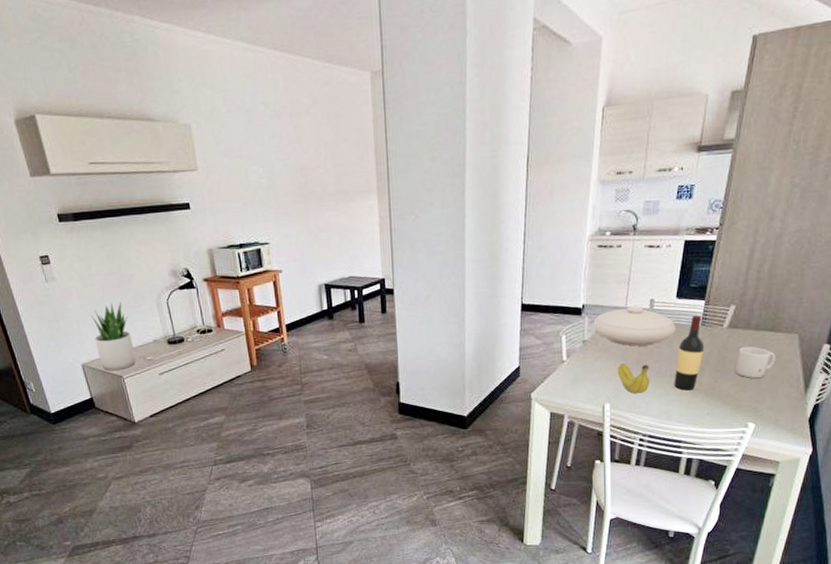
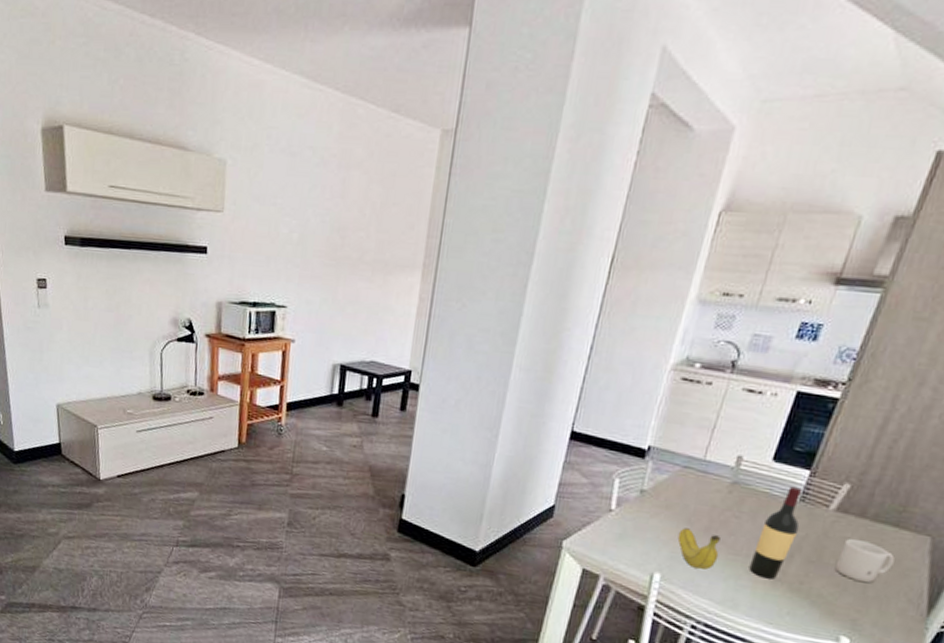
planter: present [90,301,135,371] -> none [75,343,116,419]
decorative bowl: present [593,306,675,347] -> none [657,459,765,513]

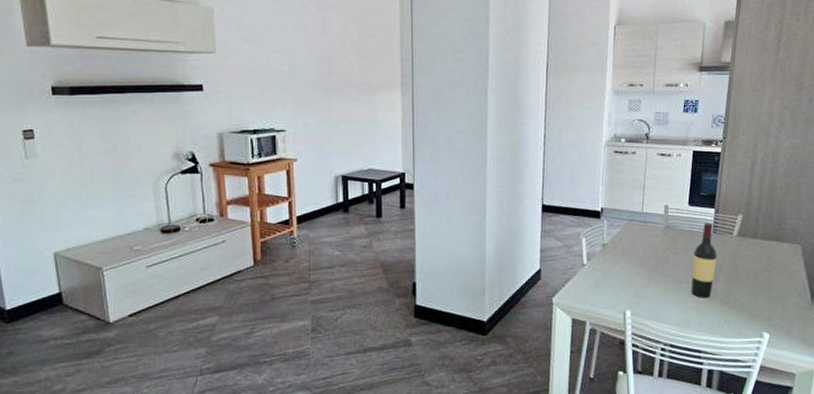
fruit: present [677,528,721,570] -> none [636,269,668,300]
mug: present [834,538,895,584] -> none [746,255,783,288]

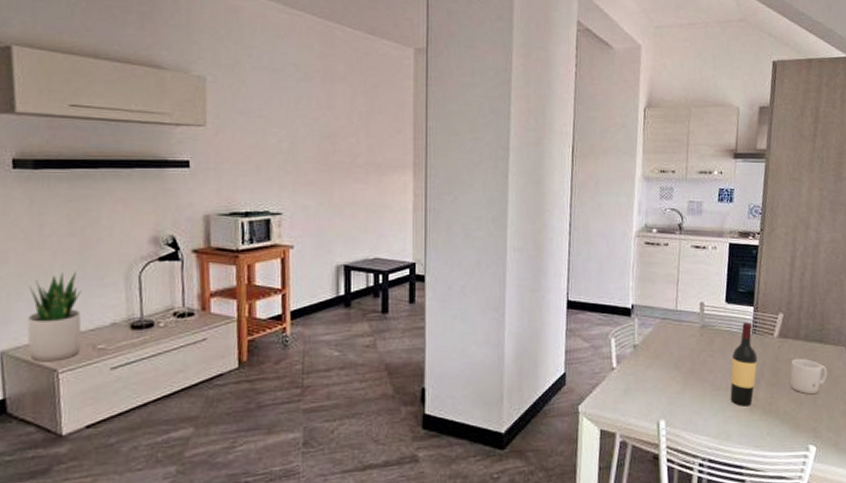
planter: none [73,184,120,262] -> present [27,271,82,362]
mug: none [746,255,783,288] -> present [789,358,828,395]

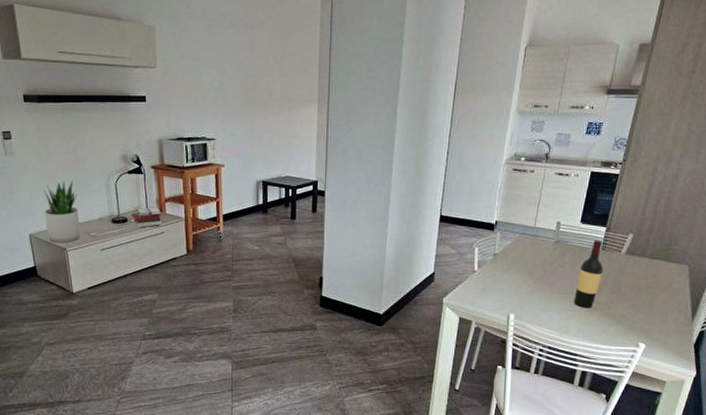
books: none [158,305,205,334] -> present [130,207,163,228]
mug: present [789,358,828,395] -> none [630,272,667,303]

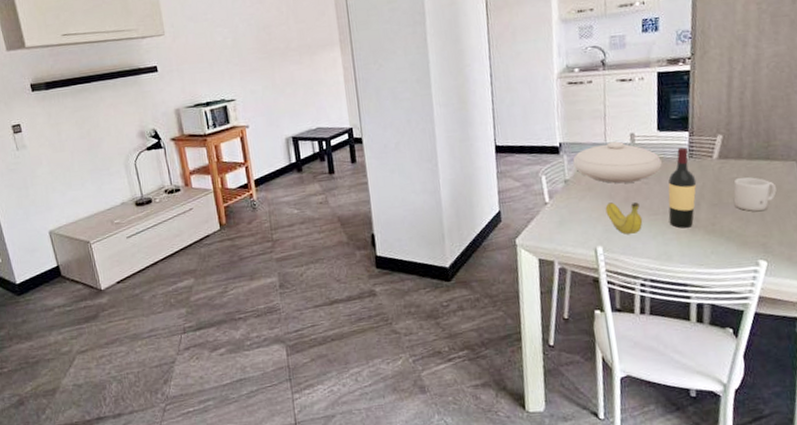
planter: present [43,179,80,243] -> none [59,165,103,237]
books: present [130,207,163,228] -> none [154,182,190,208]
decorative bowl: none [504,226,578,264] -> present [572,141,662,184]
fruit: none [523,278,553,307] -> present [605,202,643,234]
mug: none [630,272,667,303] -> present [733,177,777,212]

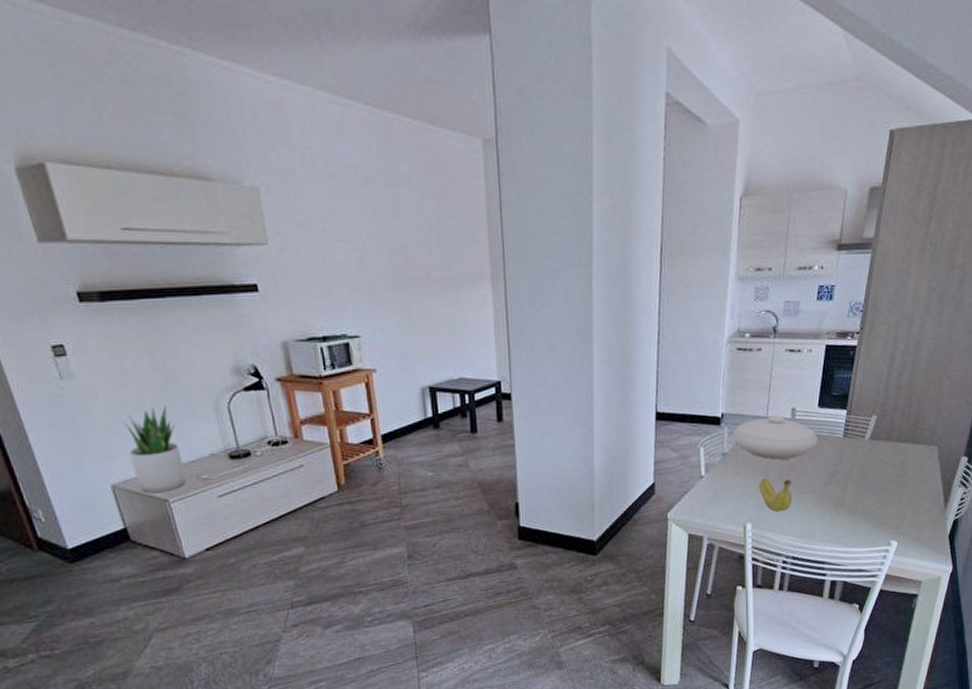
planter: none [59,165,103,237] -> present [123,405,186,494]
wine bottle: present [668,147,697,228] -> none [817,426,847,507]
mug: present [733,177,777,212] -> none [877,459,916,494]

